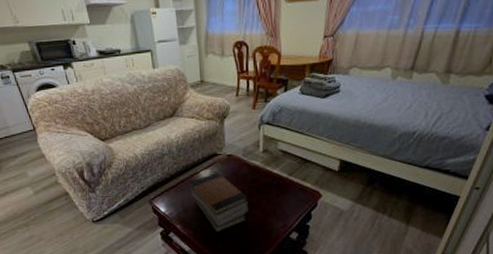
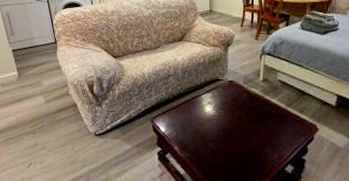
book stack: present [189,172,248,233] -> none [190,97,245,158]

